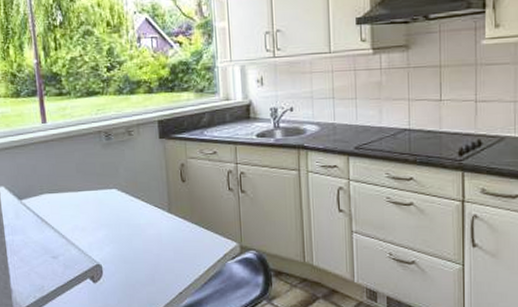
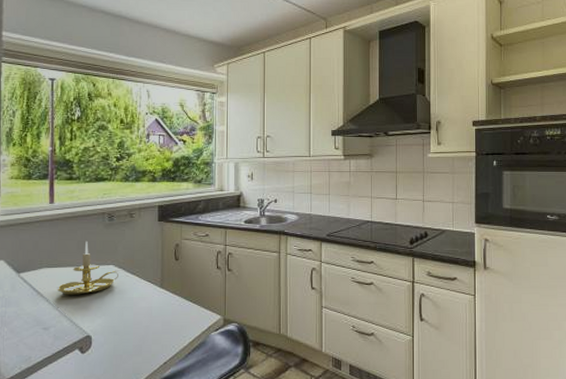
candle holder: none [60,163,127,222] -> present [57,240,123,295]

